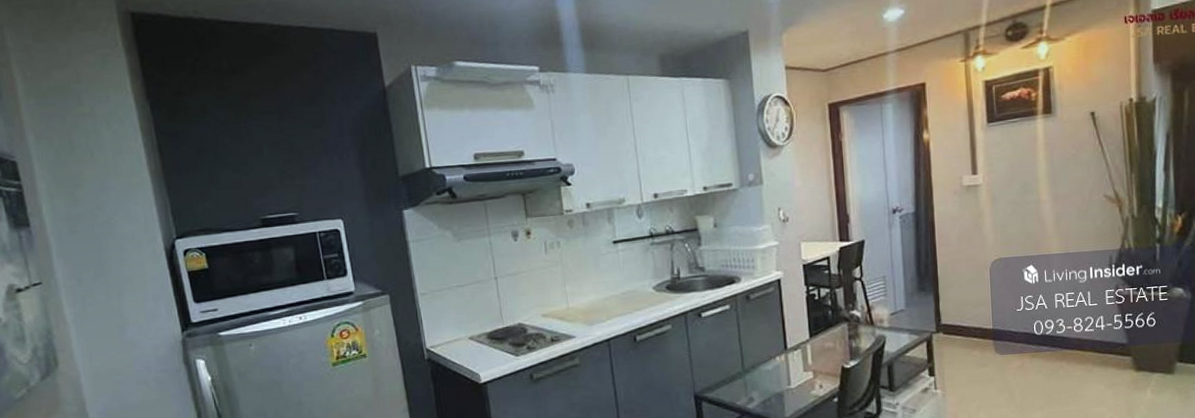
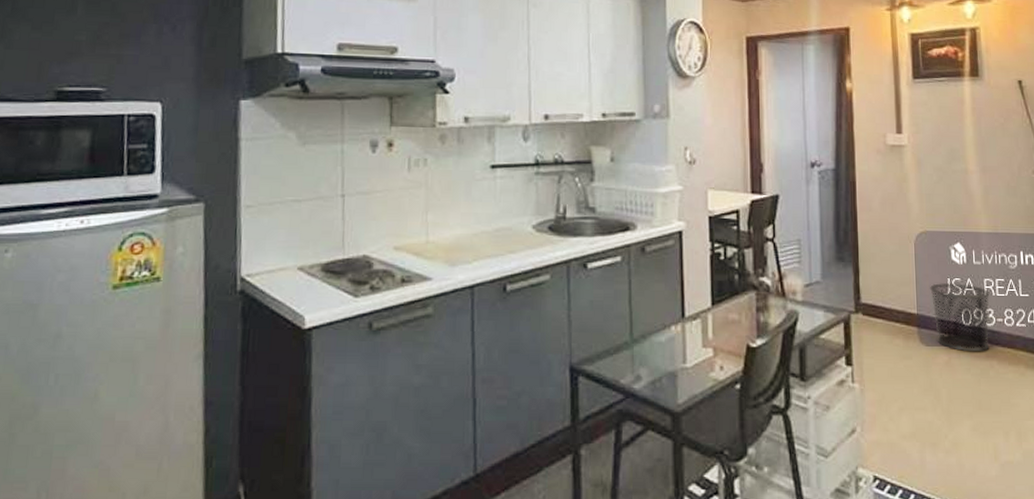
waste bin: none [1004,299,1061,357] -> present [930,282,990,352]

